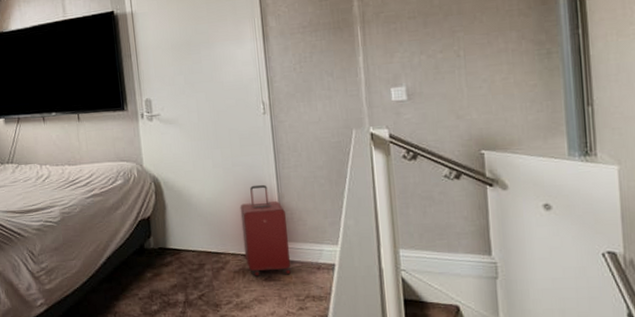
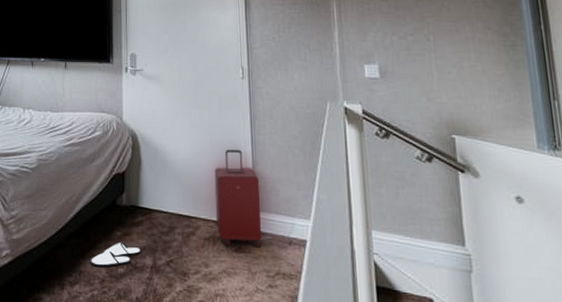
slippers: none [123,282,173,307] -> present [90,242,141,267]

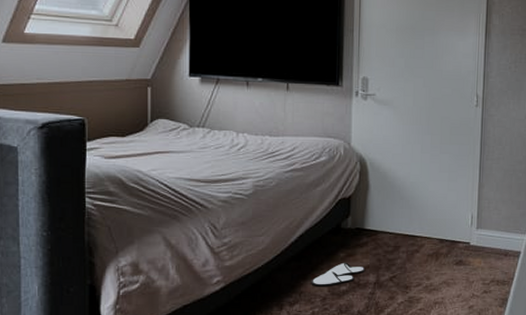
suitcase: present [214,149,263,248] -> none [440,173,484,260]

